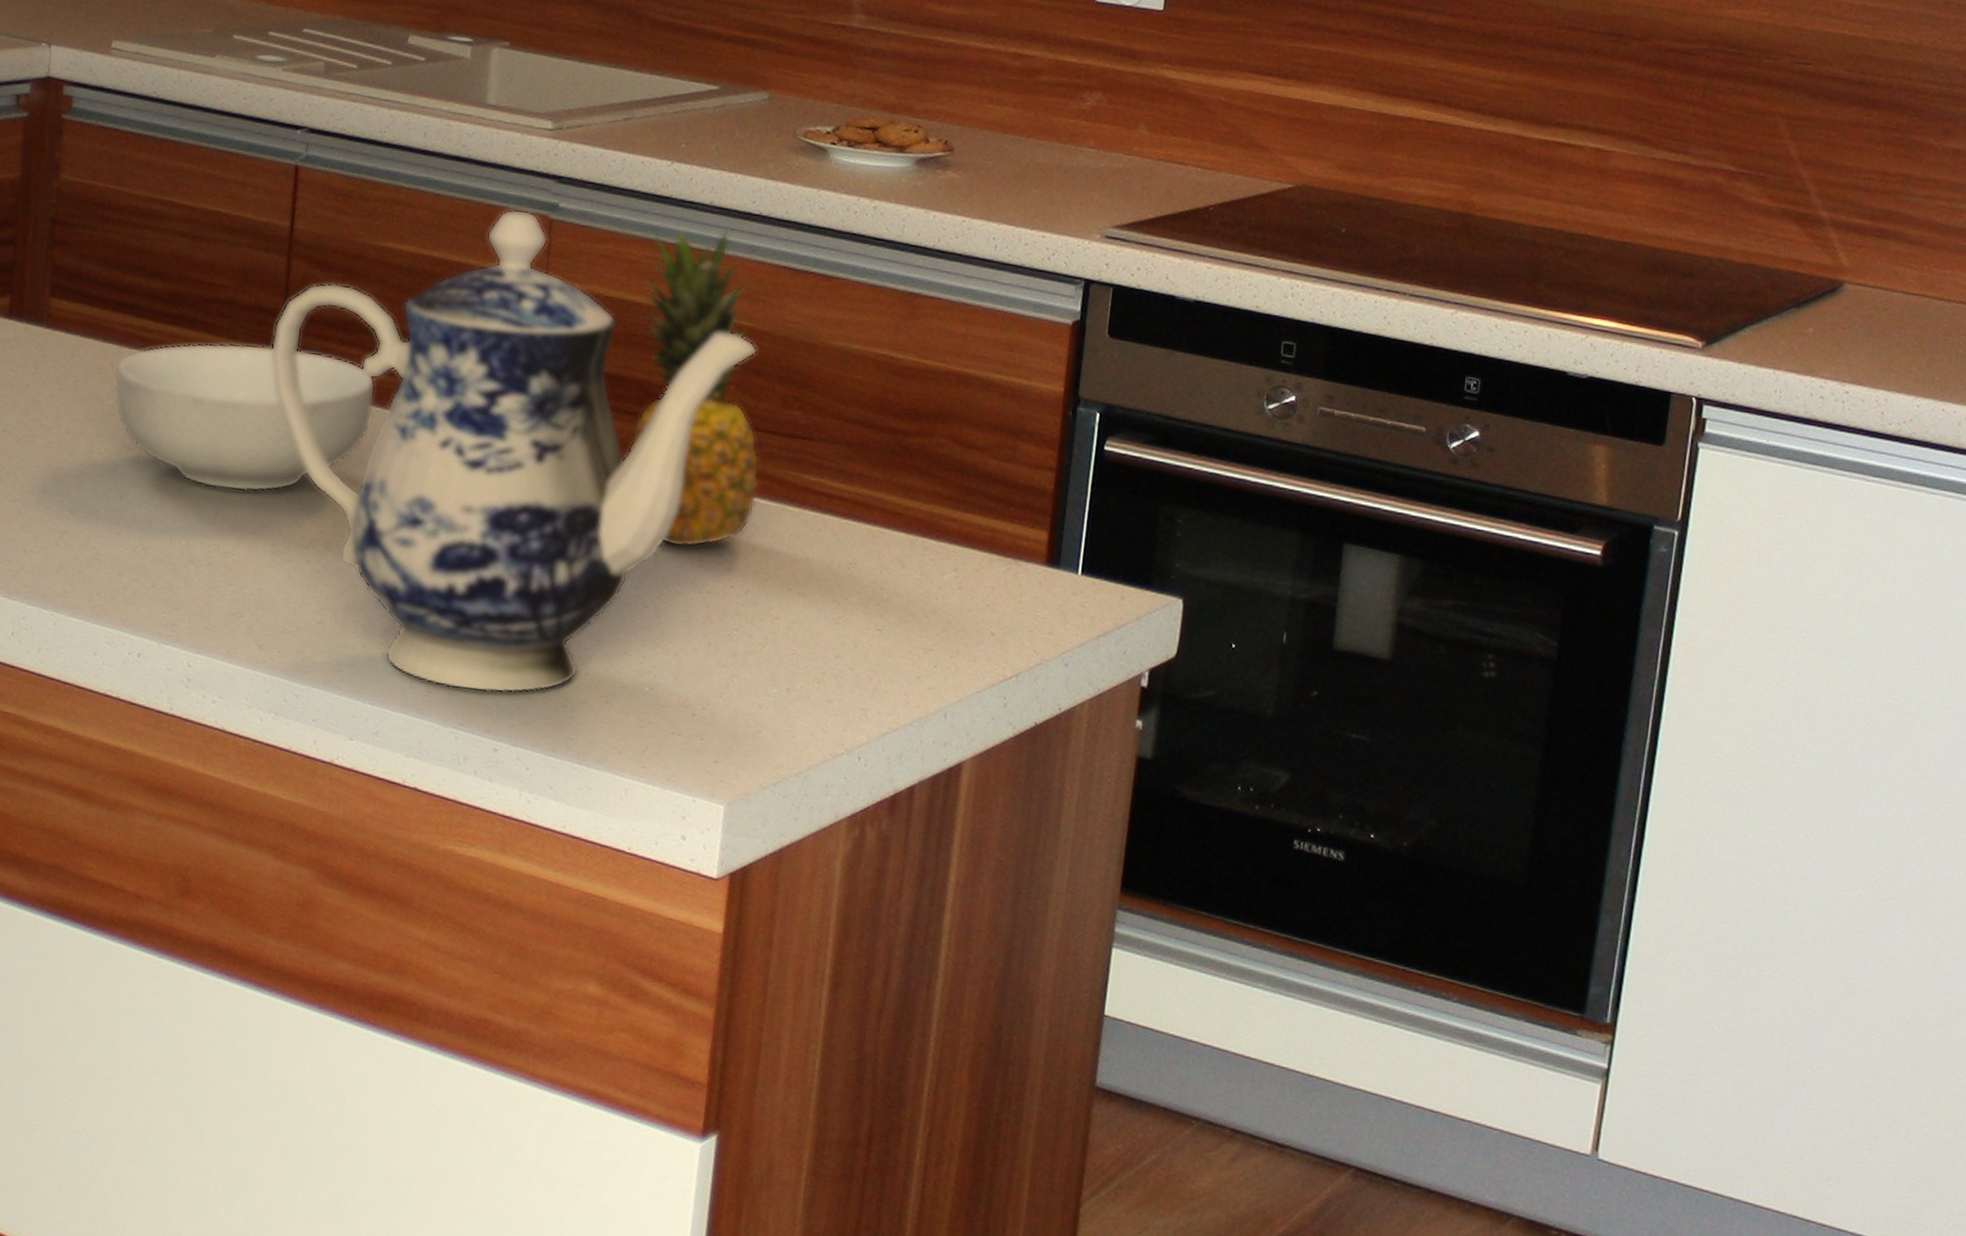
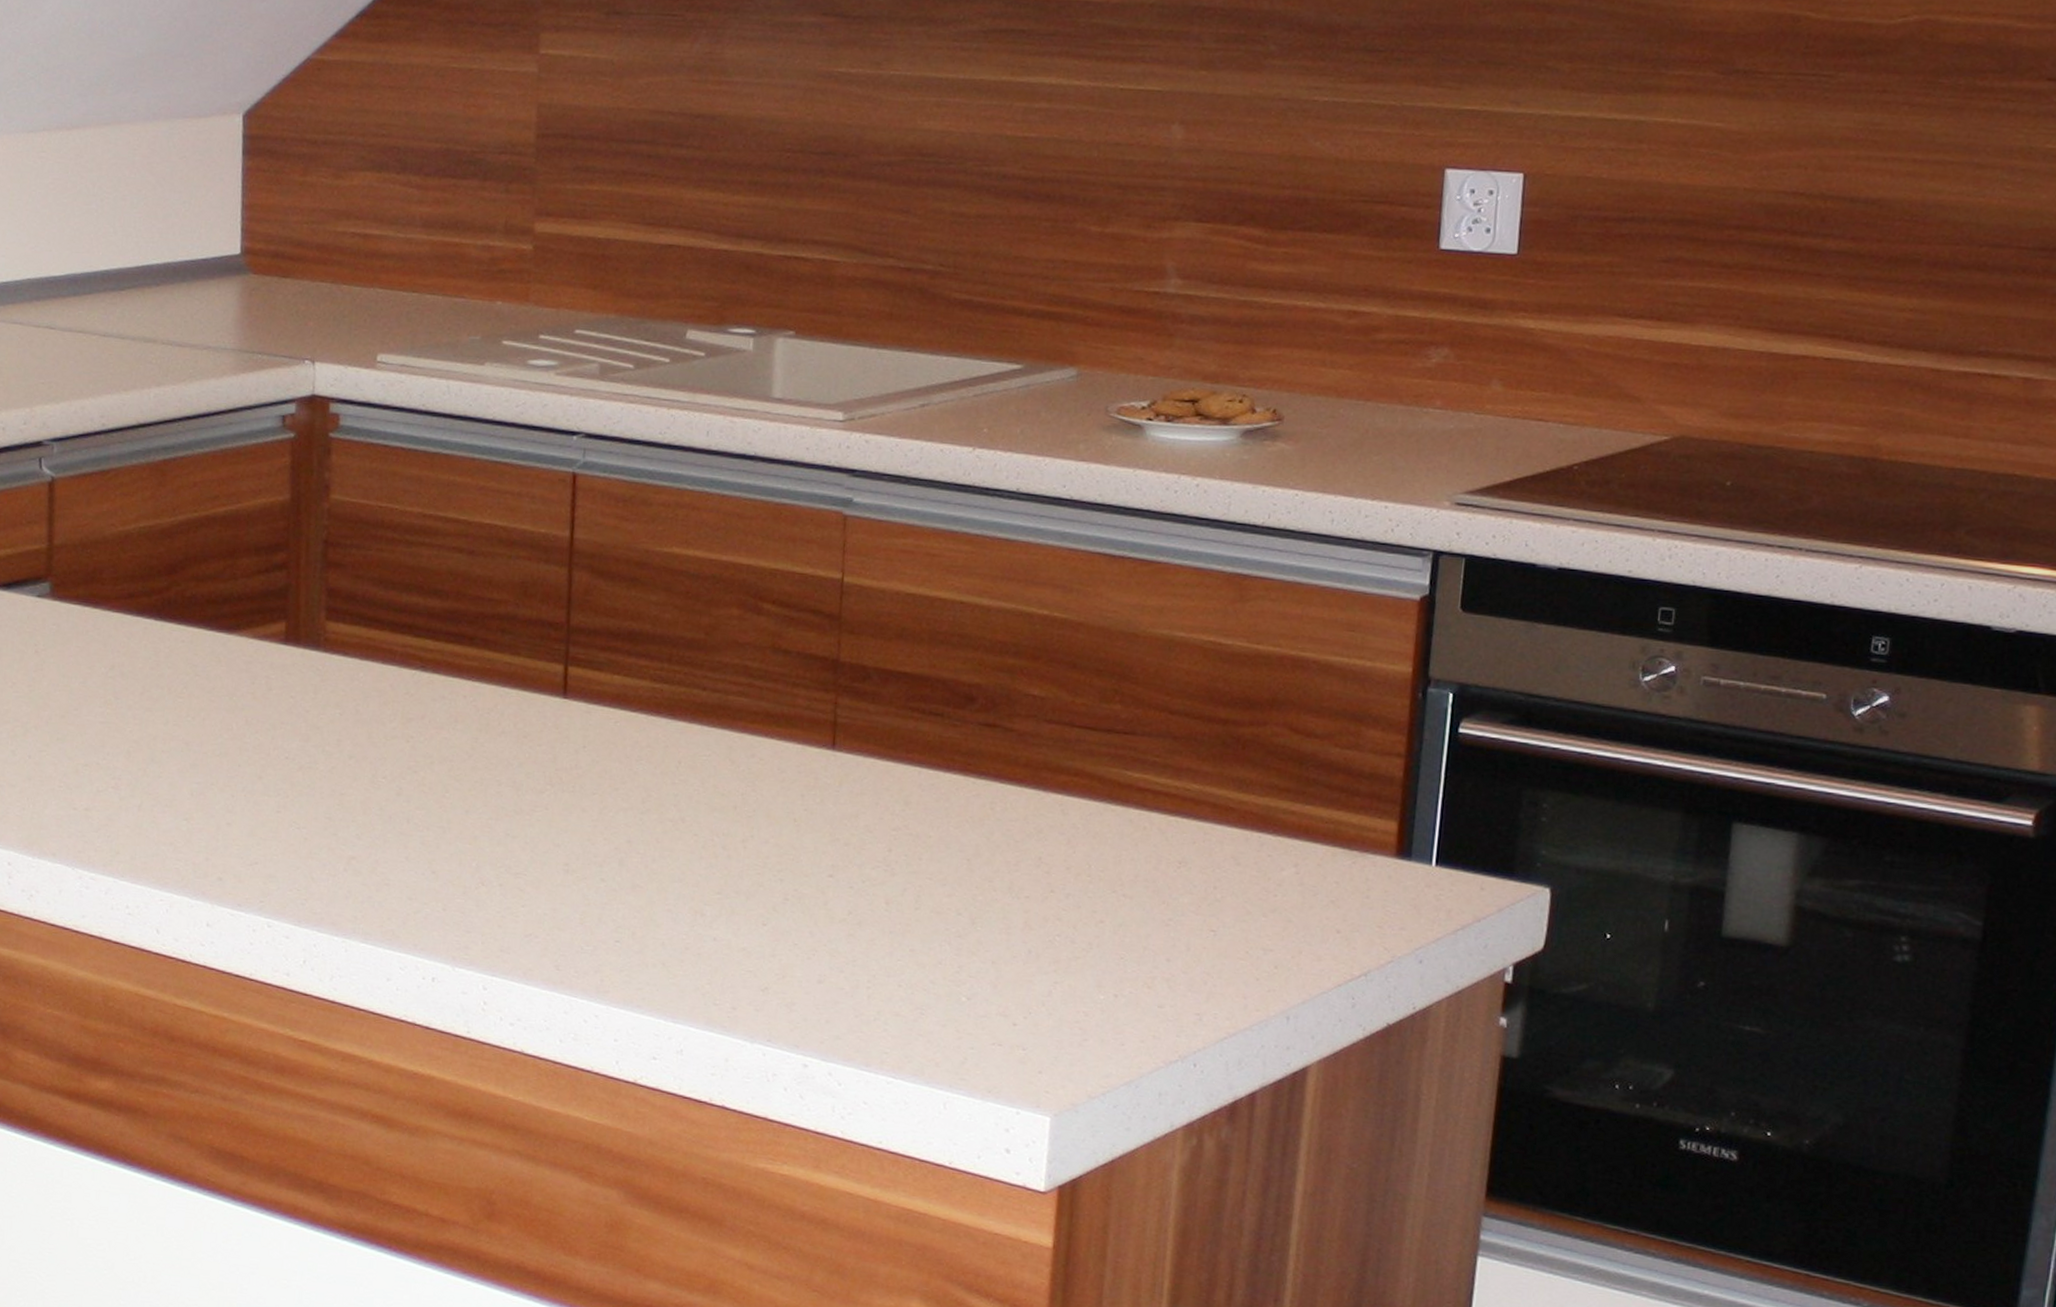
cereal bowl: present [114,343,376,492] -> none [395,659,666,811]
teapot: present [271,209,757,693] -> none [555,506,1072,1008]
fruit: present [627,230,760,548] -> none [935,518,1078,852]

